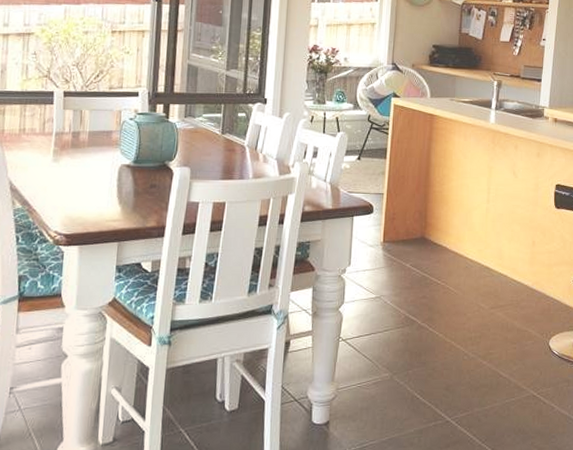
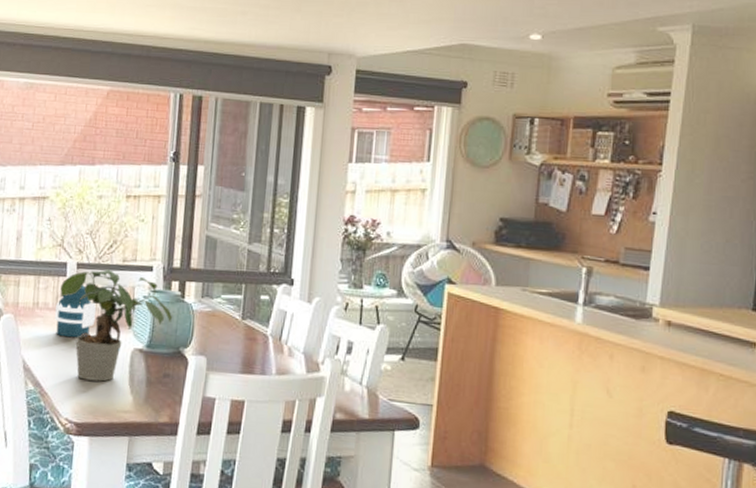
water bottle: none [42,111,84,159] -> present [55,285,97,338]
potted plant: none [47,96,158,196] -> present [60,269,173,382]

